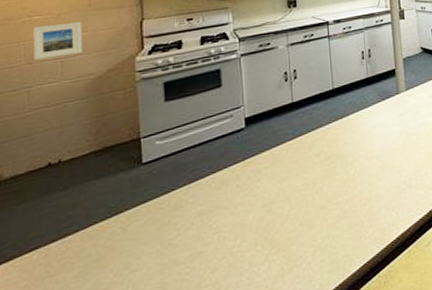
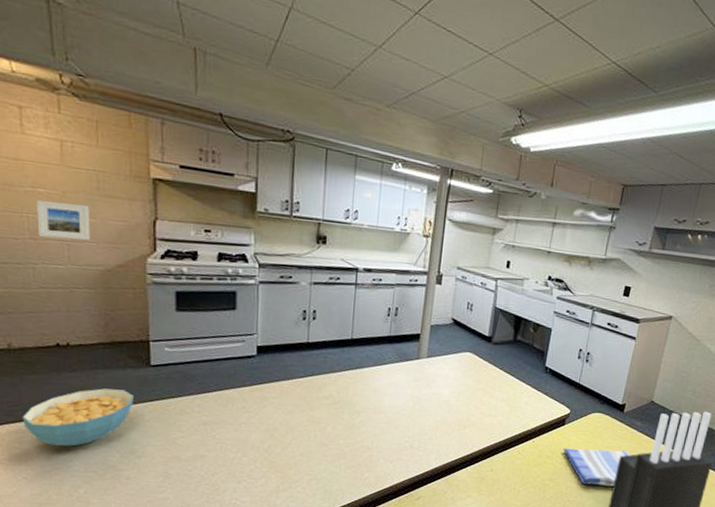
cereal bowl: none [9,197,126,282] -> present [22,388,134,447]

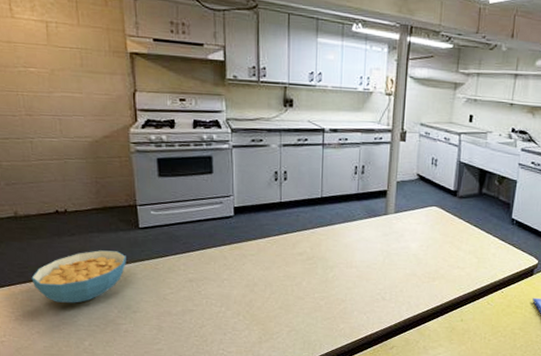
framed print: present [37,201,90,240] -> none [30,79,78,114]

